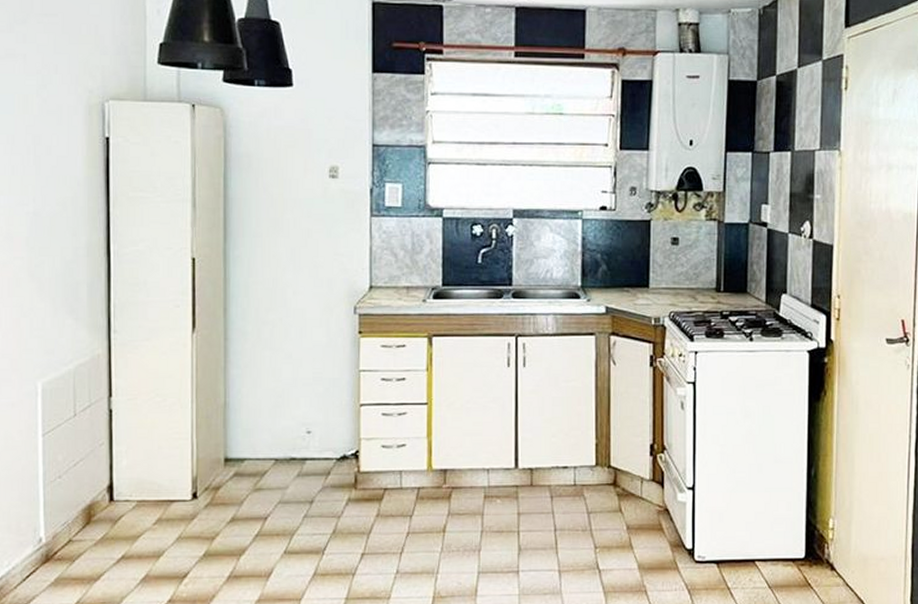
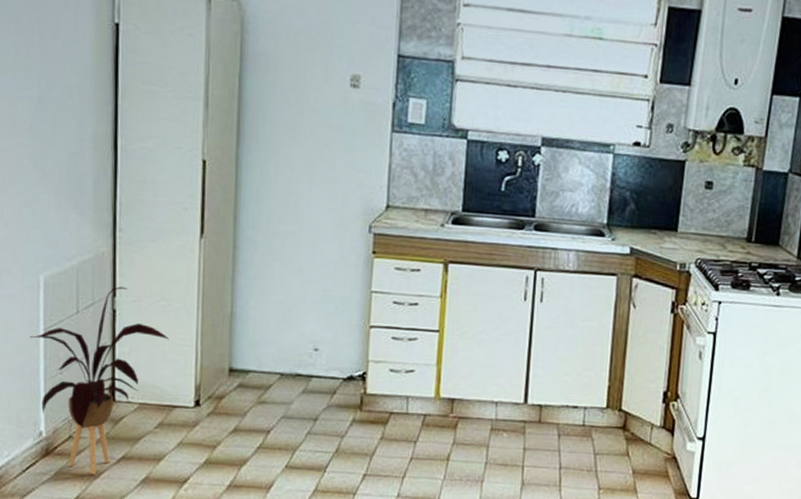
house plant: none [28,386,164,577] -> present [30,286,169,474]

